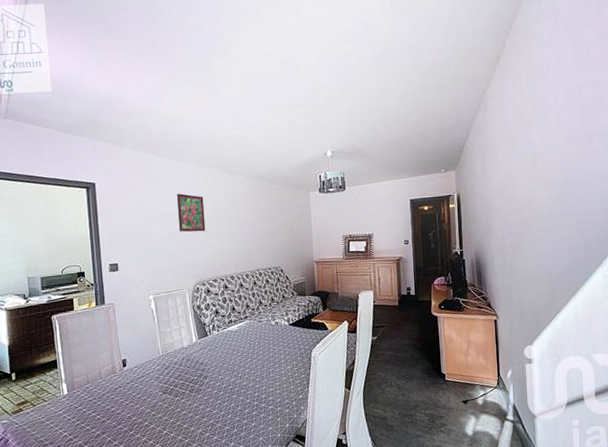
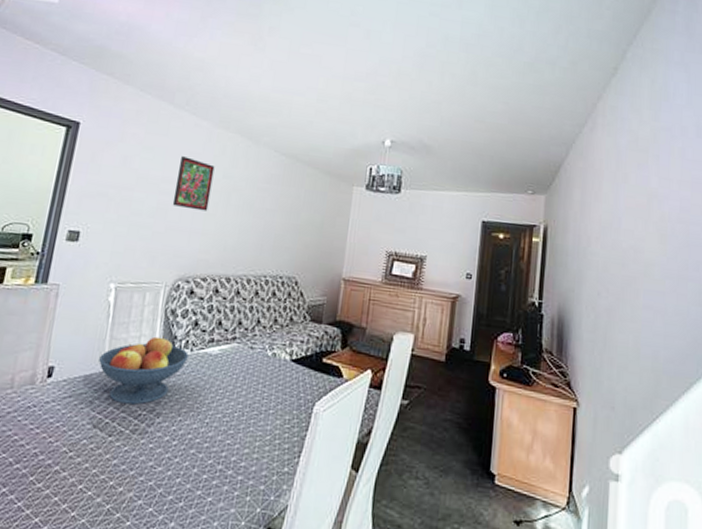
fruit bowl: none [155,325,217,375] -> present [99,336,189,405]

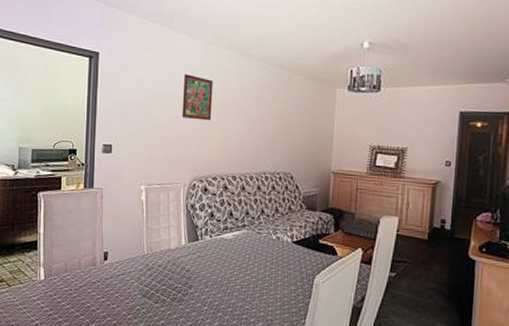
fruit bowl: present [99,336,189,405] -> none [140,225,208,280]

